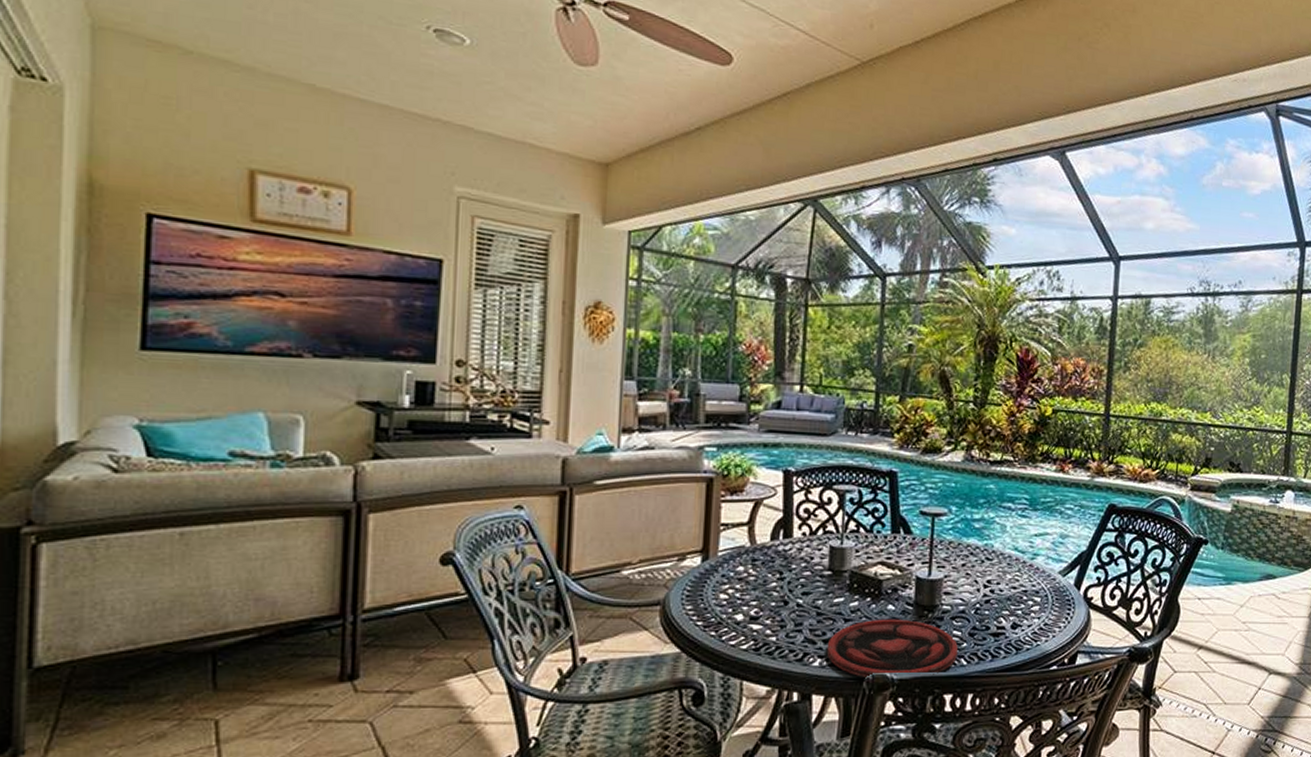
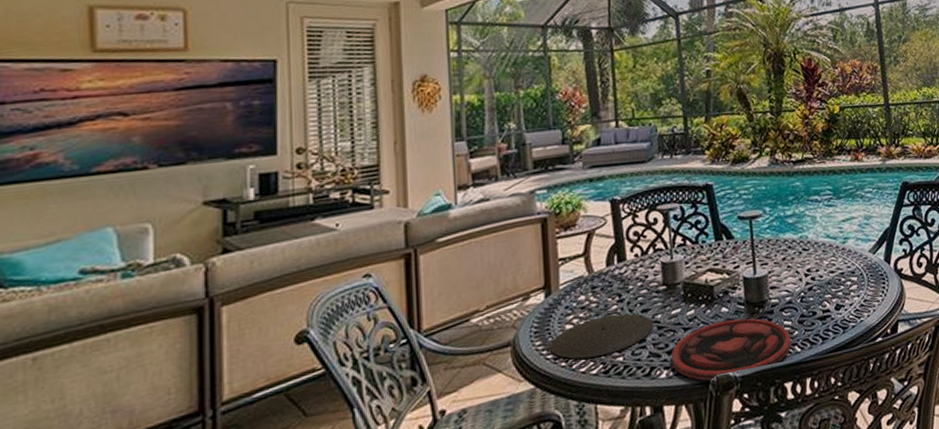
plate: none [701,591,813,632] -> present [550,313,654,359]

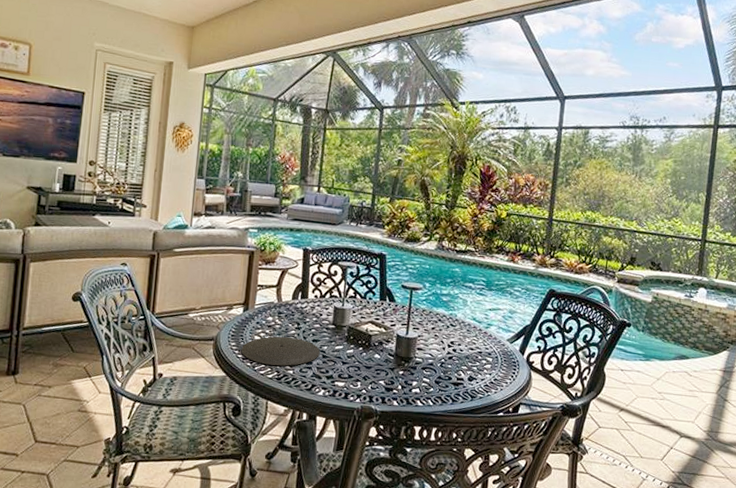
plate: present [671,318,791,382] -> none [328,364,427,411]

